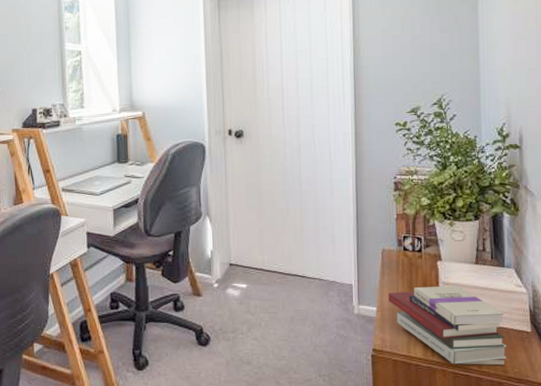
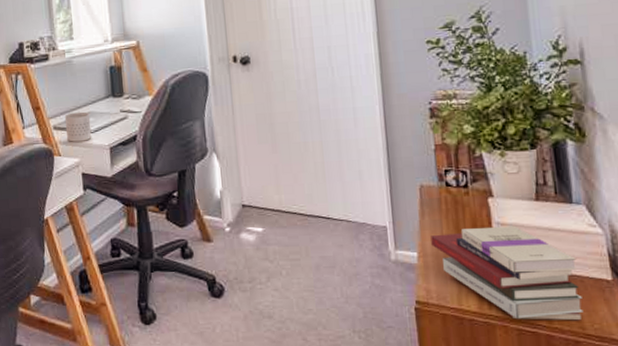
mug: none [72,175,97,203] -> present [64,111,92,142]

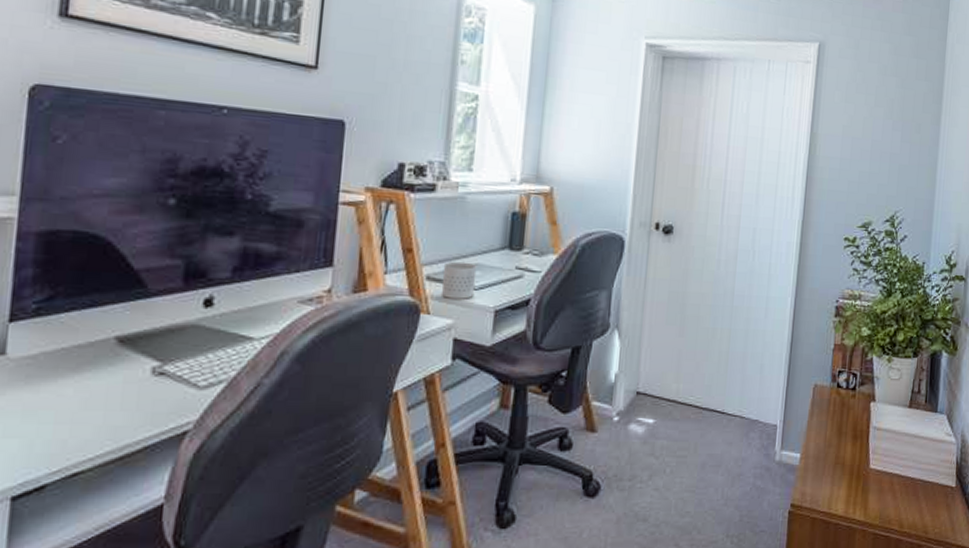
books: present [431,225,584,321] -> none [814,431,932,525]

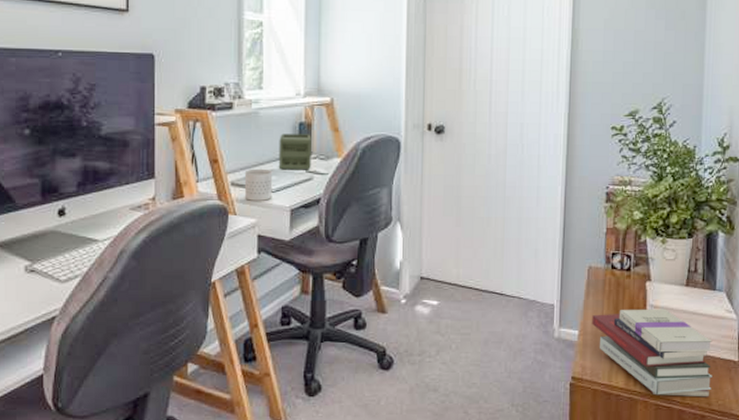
desk organizer: none [484,223,525,267] -> present [278,133,311,170]
books: none [814,431,932,525] -> present [592,308,713,397]

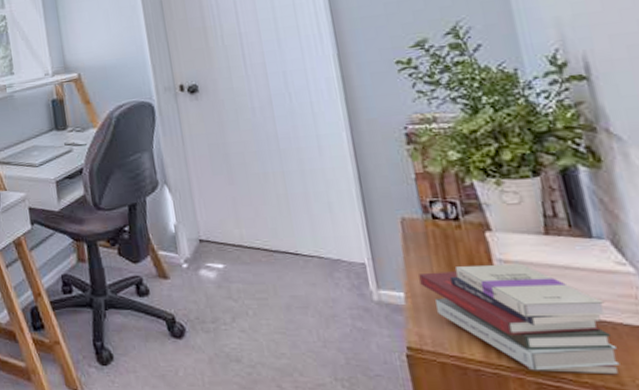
mug: present [244,168,273,201] -> none [8,145,37,176]
desk organizer: present [278,133,311,170] -> none [35,109,69,145]

